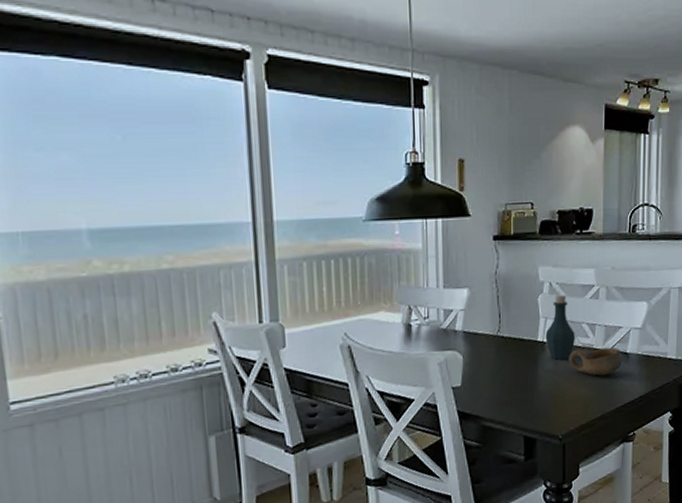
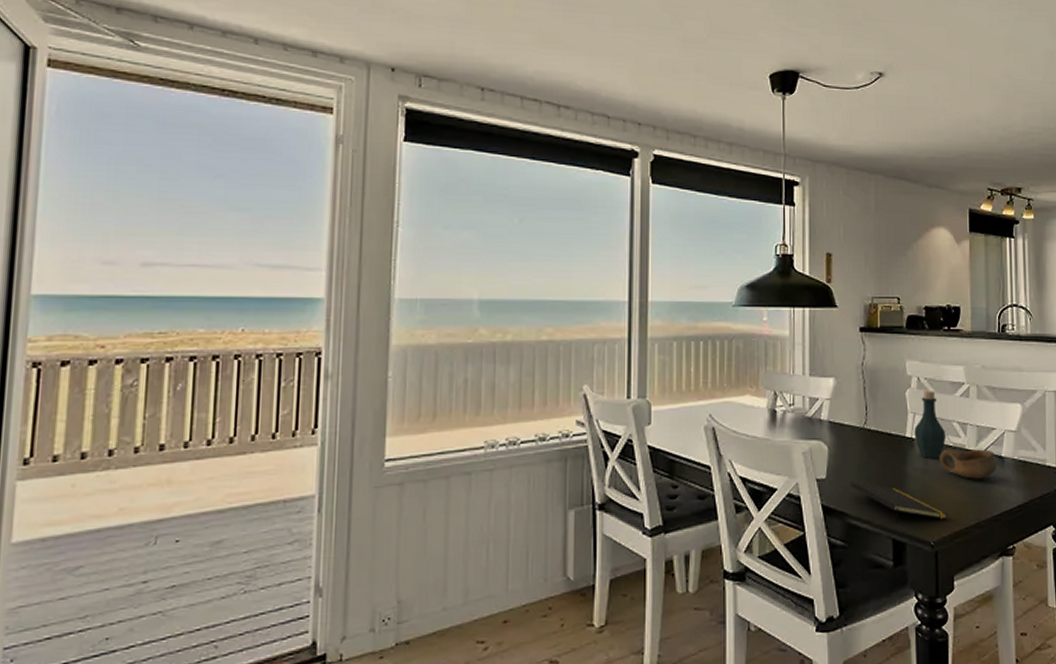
notepad: none [484,386,575,423] -> present [850,480,947,525]

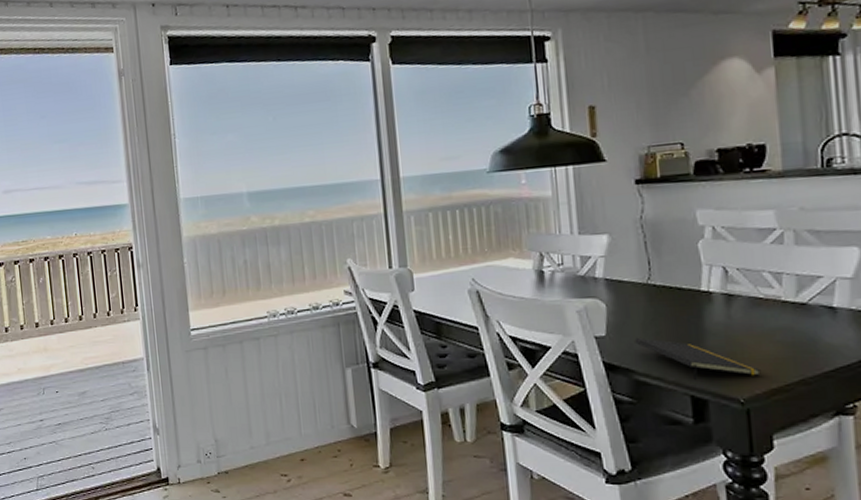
bottle: present [914,391,946,460] -> none [710,240,754,313]
bowl: present [939,448,998,479] -> none [746,300,828,333]

